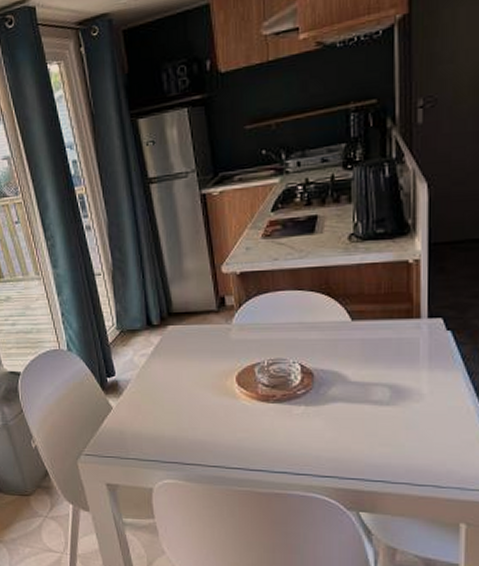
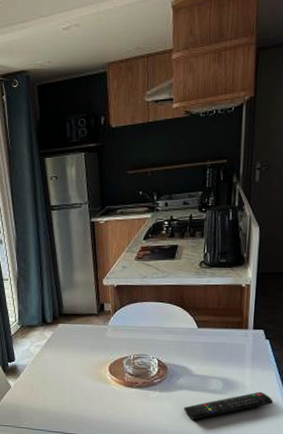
remote control: none [340,400,463,441] -> present [184,391,274,420]

